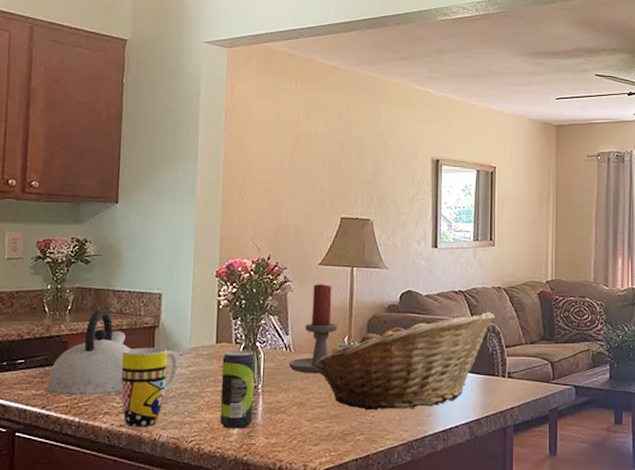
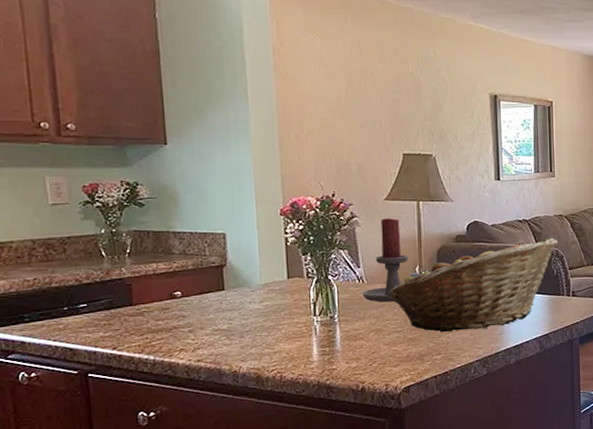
kettle: present [45,309,131,395] -> none [113,250,200,336]
mug: present [121,347,178,428] -> none [190,285,251,362]
beverage can: present [219,350,255,429] -> none [295,283,332,357]

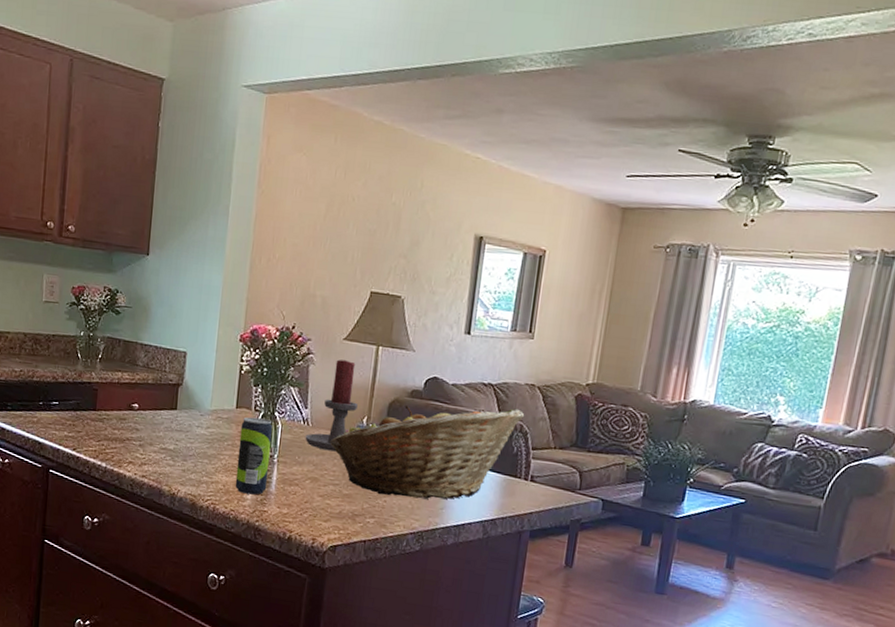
beverage can: none [295,283,332,357] -> present [235,417,273,495]

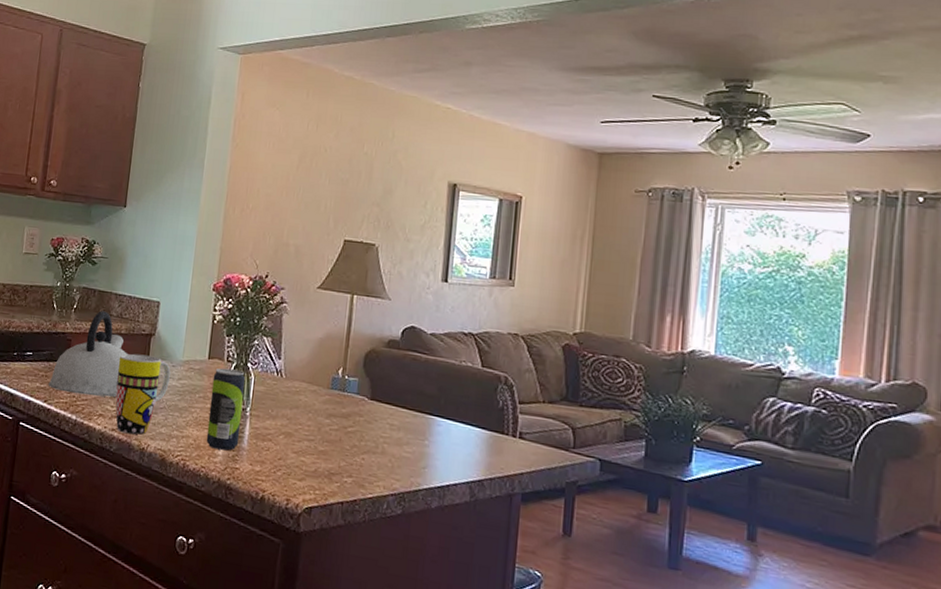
kettle: none [76,360,156,446] -> present [48,311,128,398]
mug: none [144,403,199,481] -> present [115,353,171,435]
candle holder: present [305,359,358,452] -> none [278,308,333,405]
fruit basket: present [329,406,525,499] -> none [304,356,509,457]

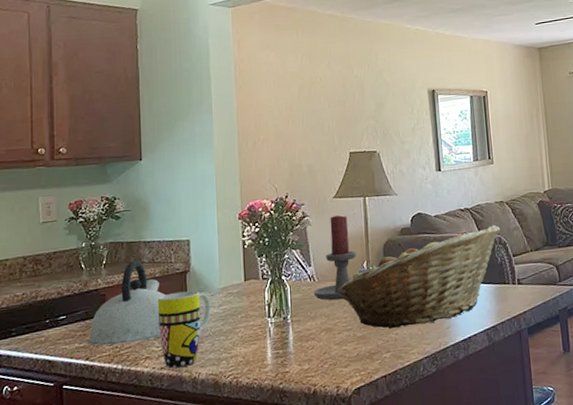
beverage can: present [206,368,246,451] -> none [251,284,285,360]
candle holder: none [278,308,333,405] -> present [313,215,356,301]
fruit basket: none [304,356,509,457] -> present [337,224,501,329]

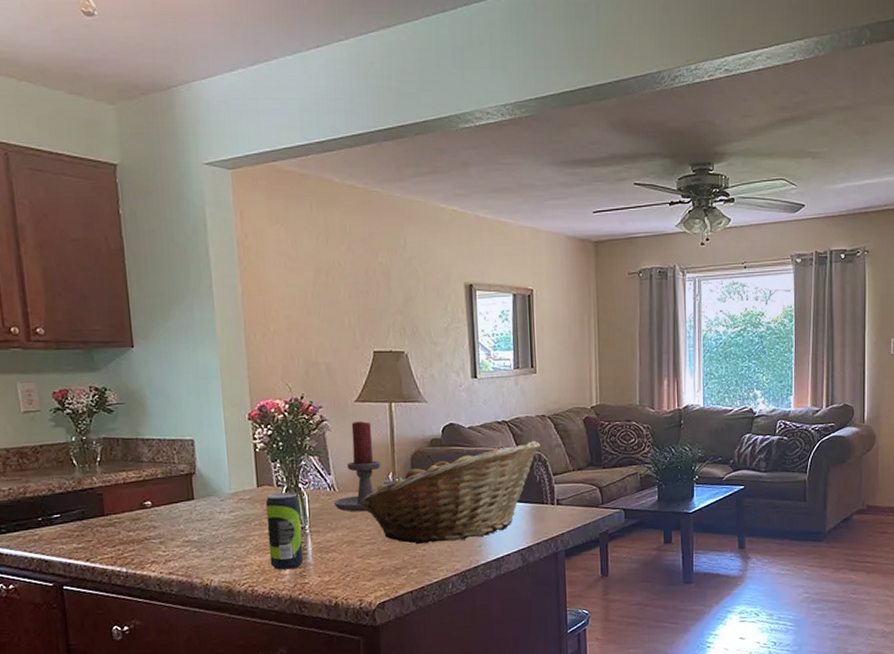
kettle: present [87,260,166,346] -> none [86,458,170,547]
mug: present [157,290,211,369] -> none [160,494,221,575]
beverage can: none [251,284,285,360] -> present [265,492,304,570]

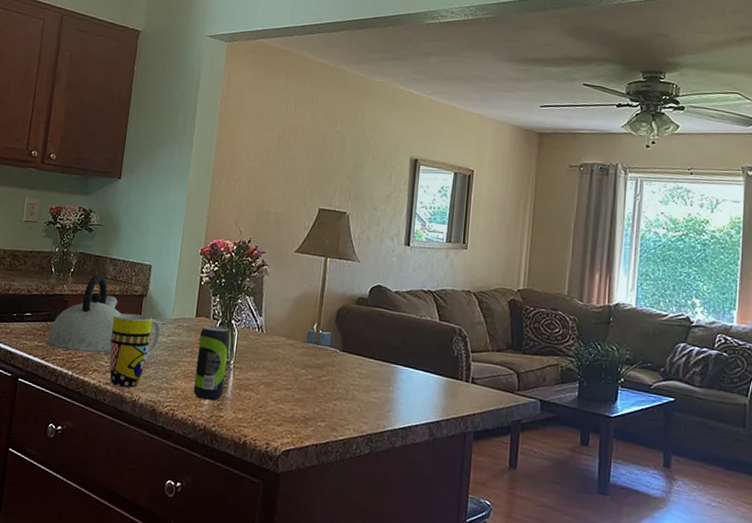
kettle: none [86,458,170,547] -> present [45,274,122,354]
mug: none [160,494,221,575] -> present [109,313,161,388]
candle holder: present [333,421,381,512] -> none [259,270,308,357]
fruit basket: present [359,440,541,545] -> none [282,312,463,402]

